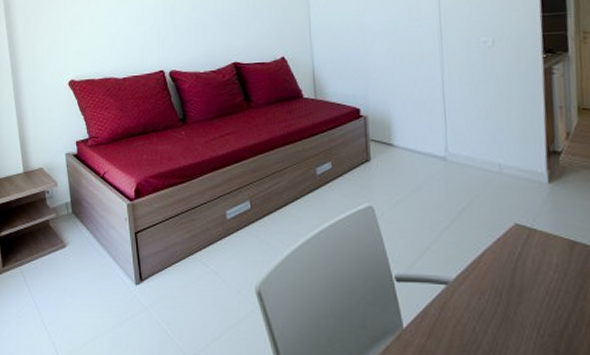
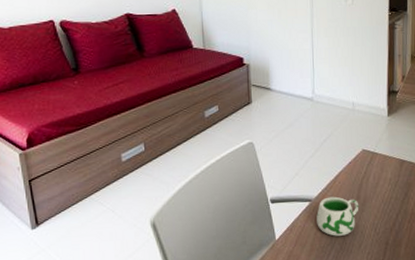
mug: none [455,281,514,334] -> present [316,196,359,236]

